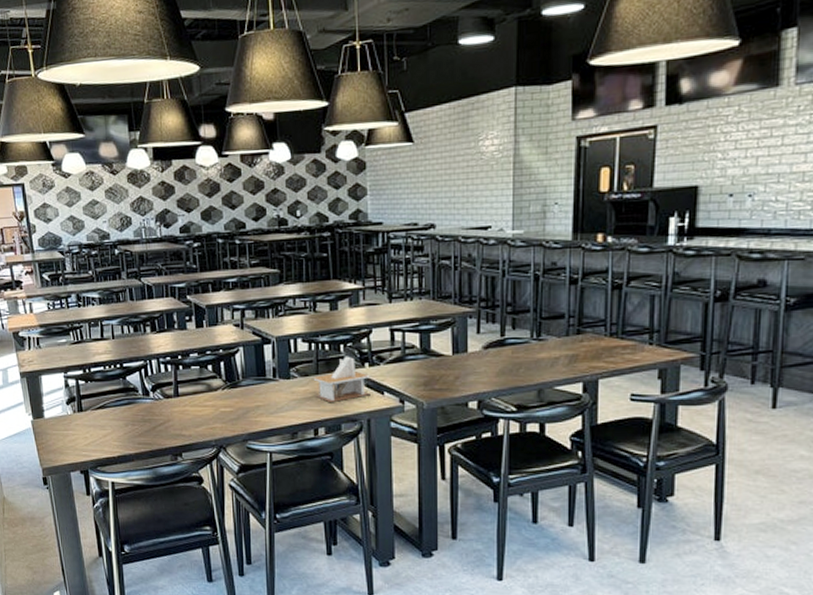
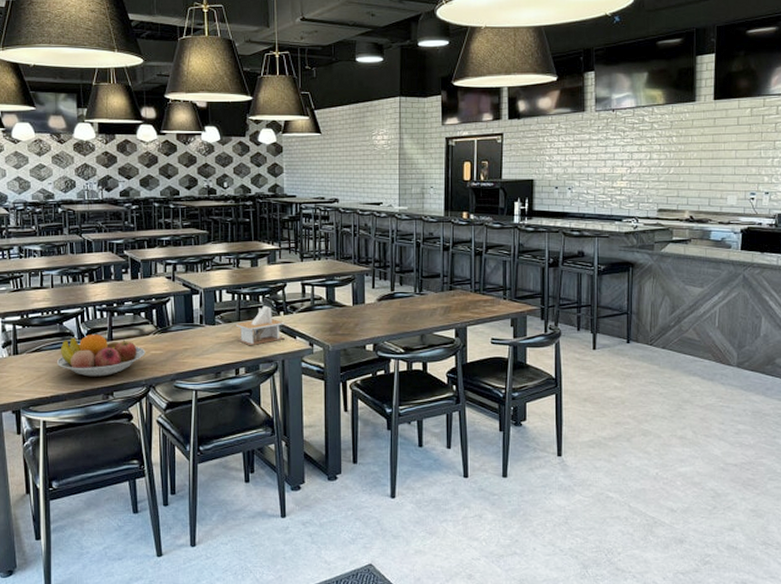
fruit bowl: none [123,390,214,436] -> present [57,335,146,377]

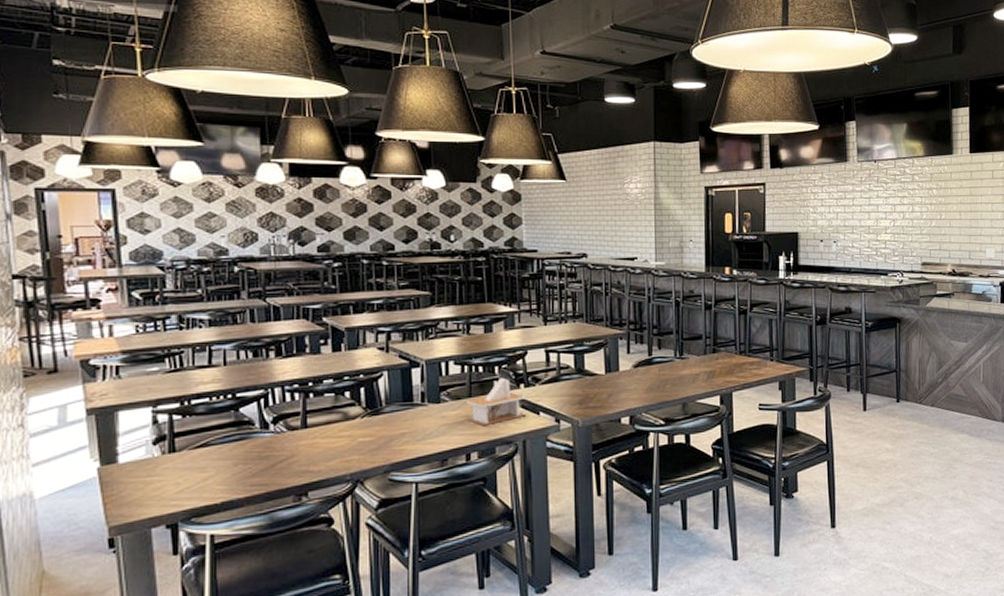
fruit bowl: present [57,335,146,377] -> none [231,421,351,475]

